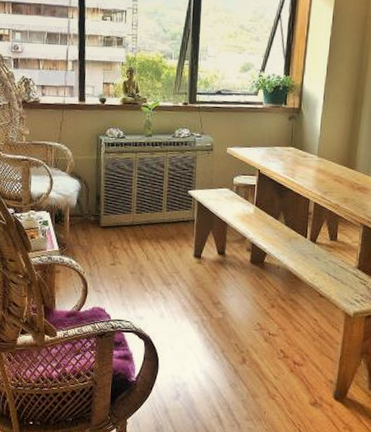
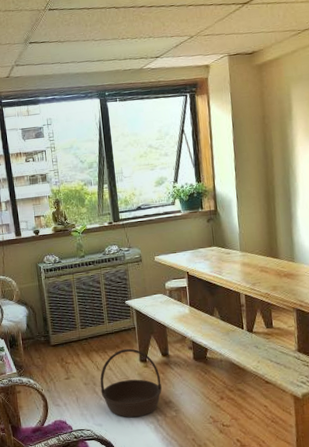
basket: none [147,241,213,315] -> present [100,348,162,418]

